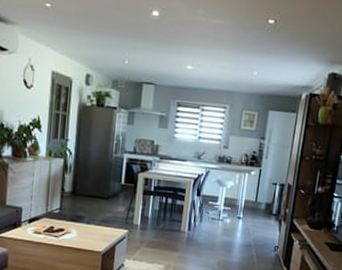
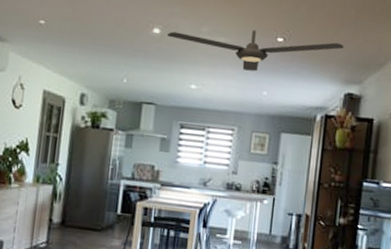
ceiling fan: none [166,12,331,53] -> present [167,30,344,72]

